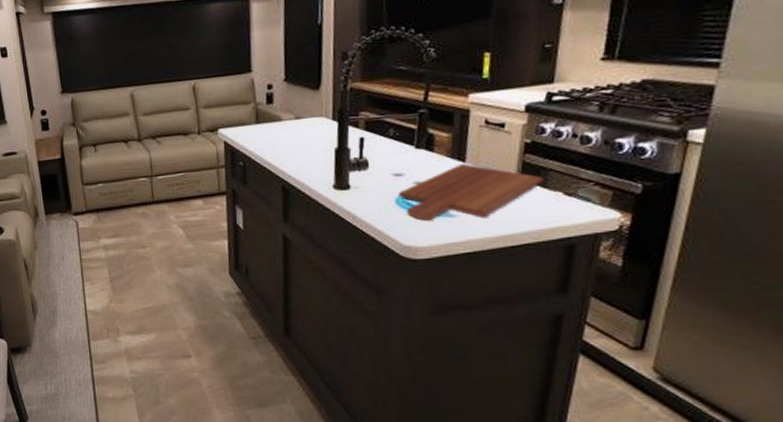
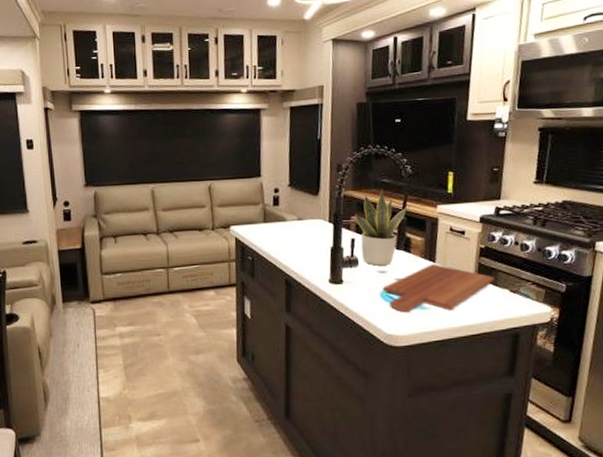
potted plant: none [364,78,432,168] -> present [355,189,409,266]

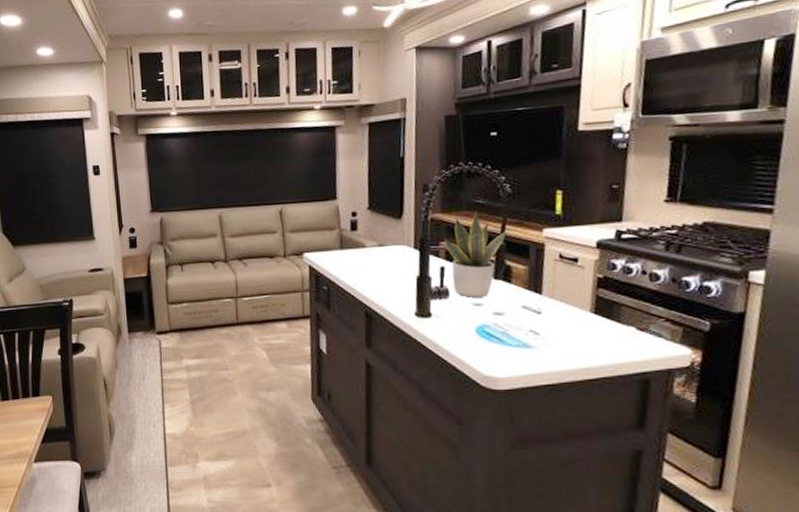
cutting board: present [382,264,495,312] -> none [478,296,617,351]

